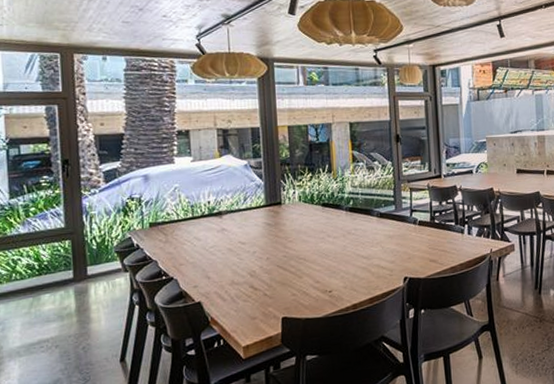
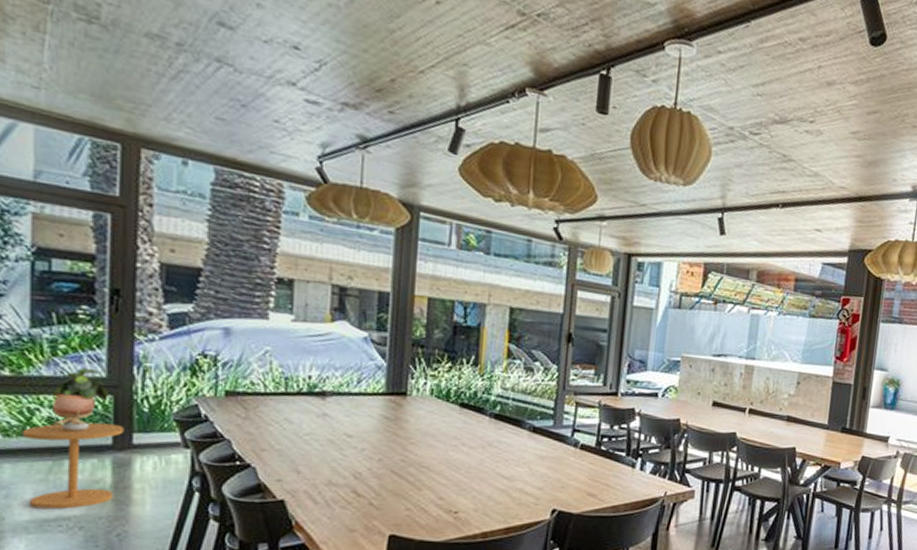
side table: none [9,262,81,336] -> present [21,422,124,510]
potted plant: none [29,222,67,269] -> present [52,367,108,426]

